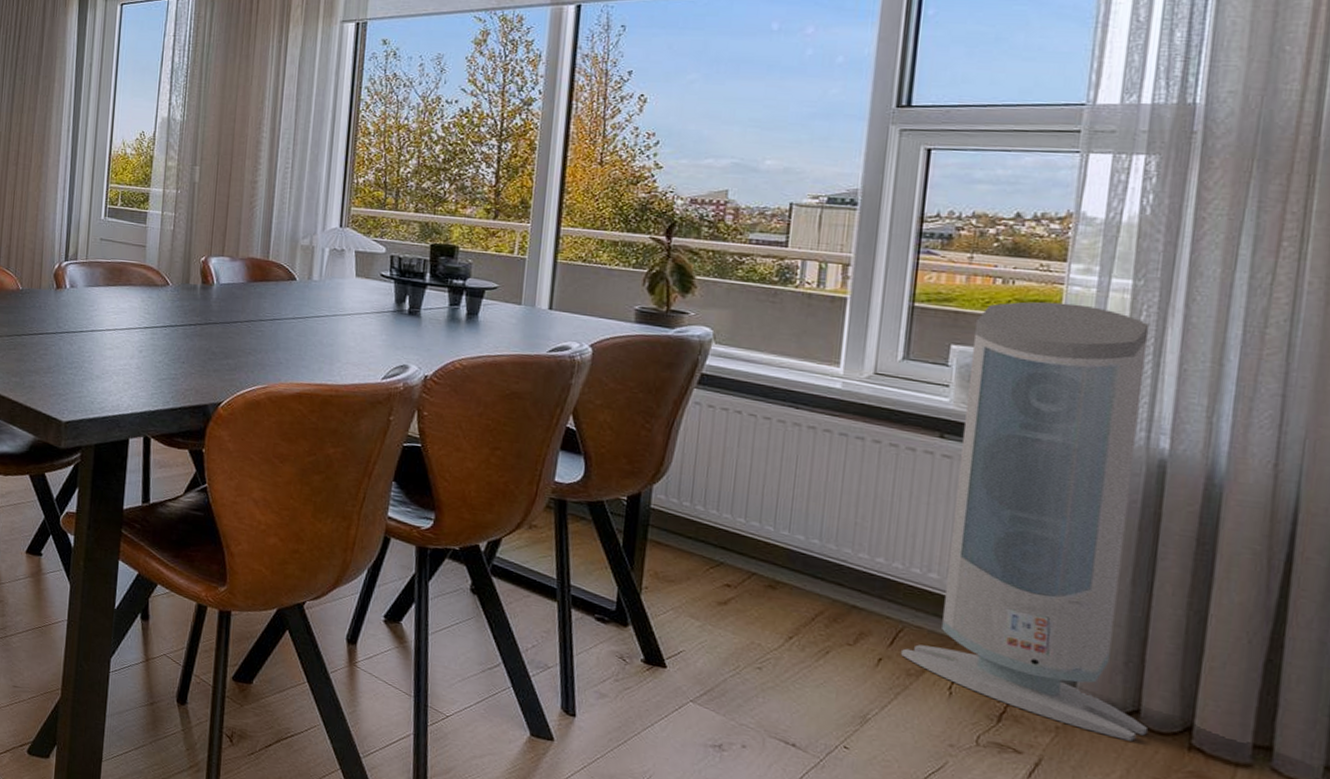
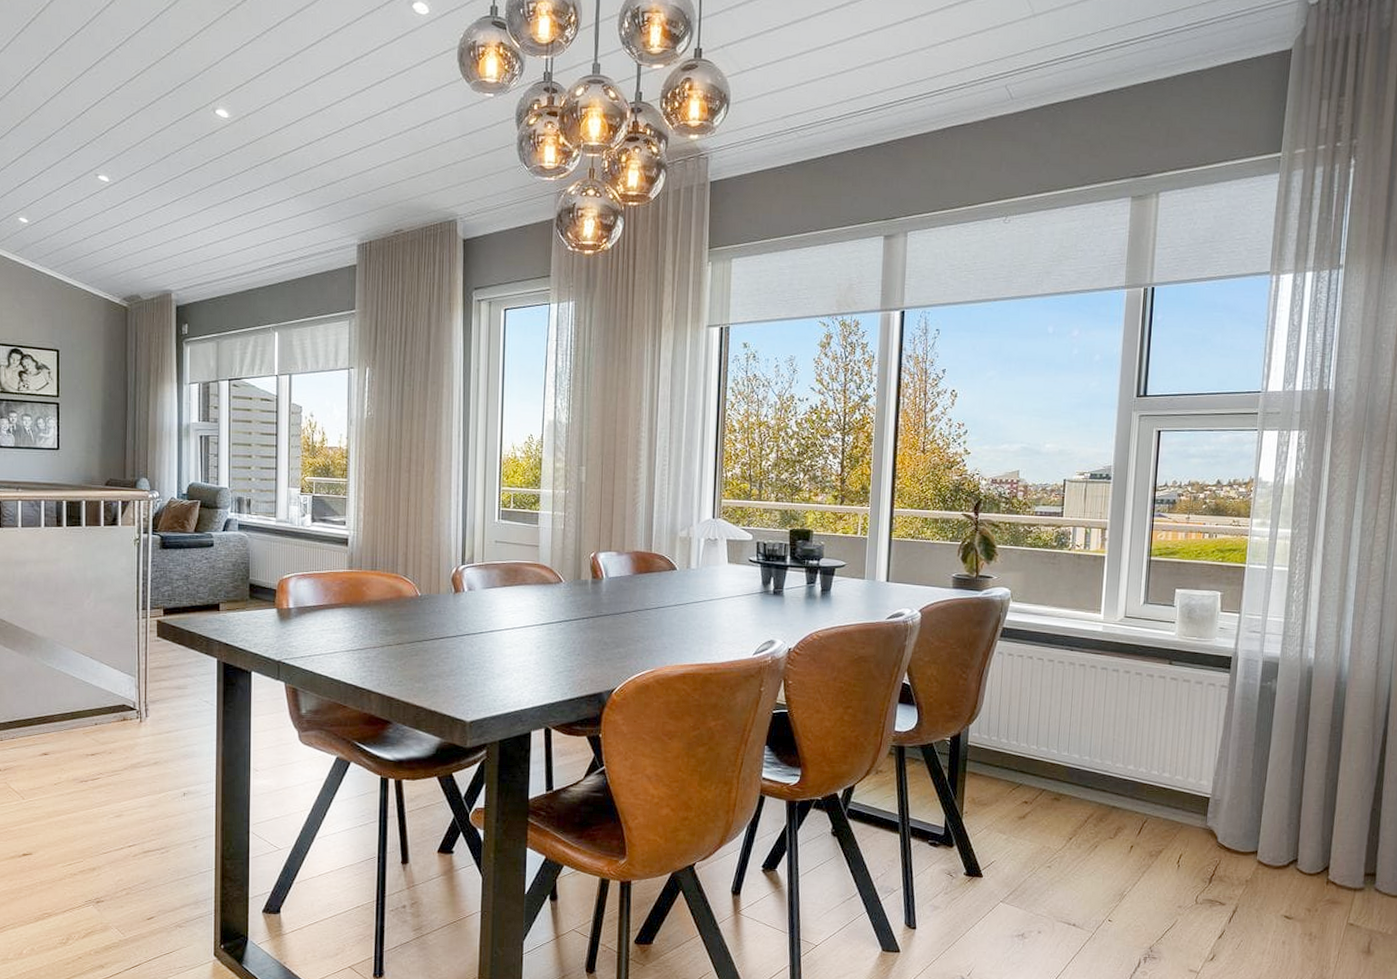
air purifier: present [901,301,1150,742] -> none [1146,550,1303,883]

